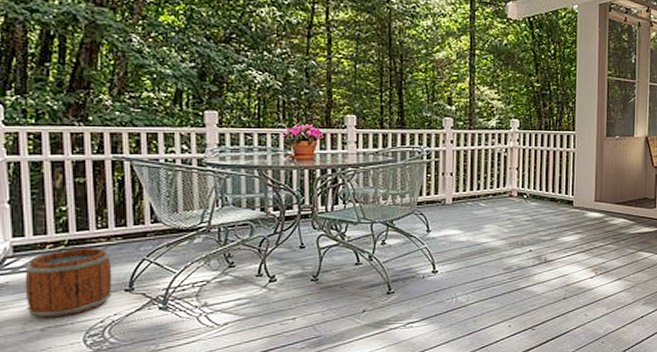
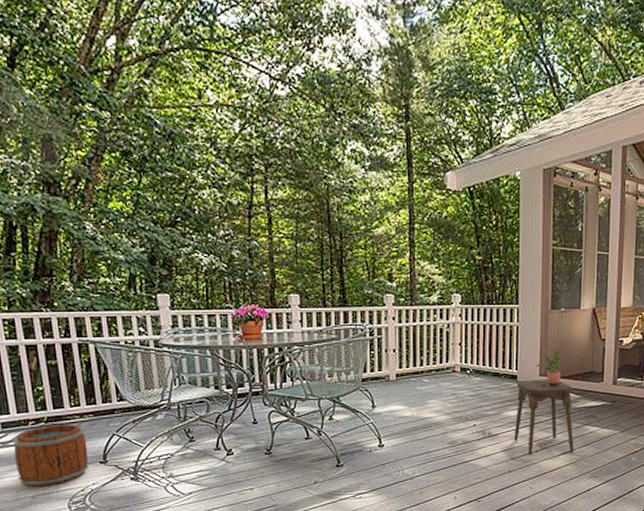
stool: none [569,205,629,281] -> present [513,379,574,455]
potted plant: none [591,176,616,210] -> present [536,350,562,385]

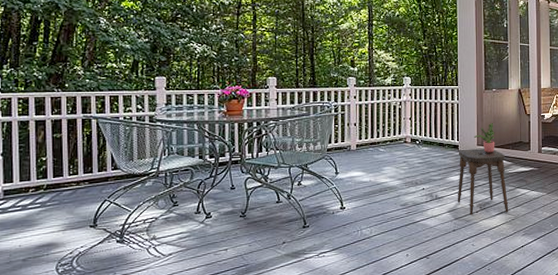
bucket: present [12,424,90,487] -> none [11,191,80,250]

